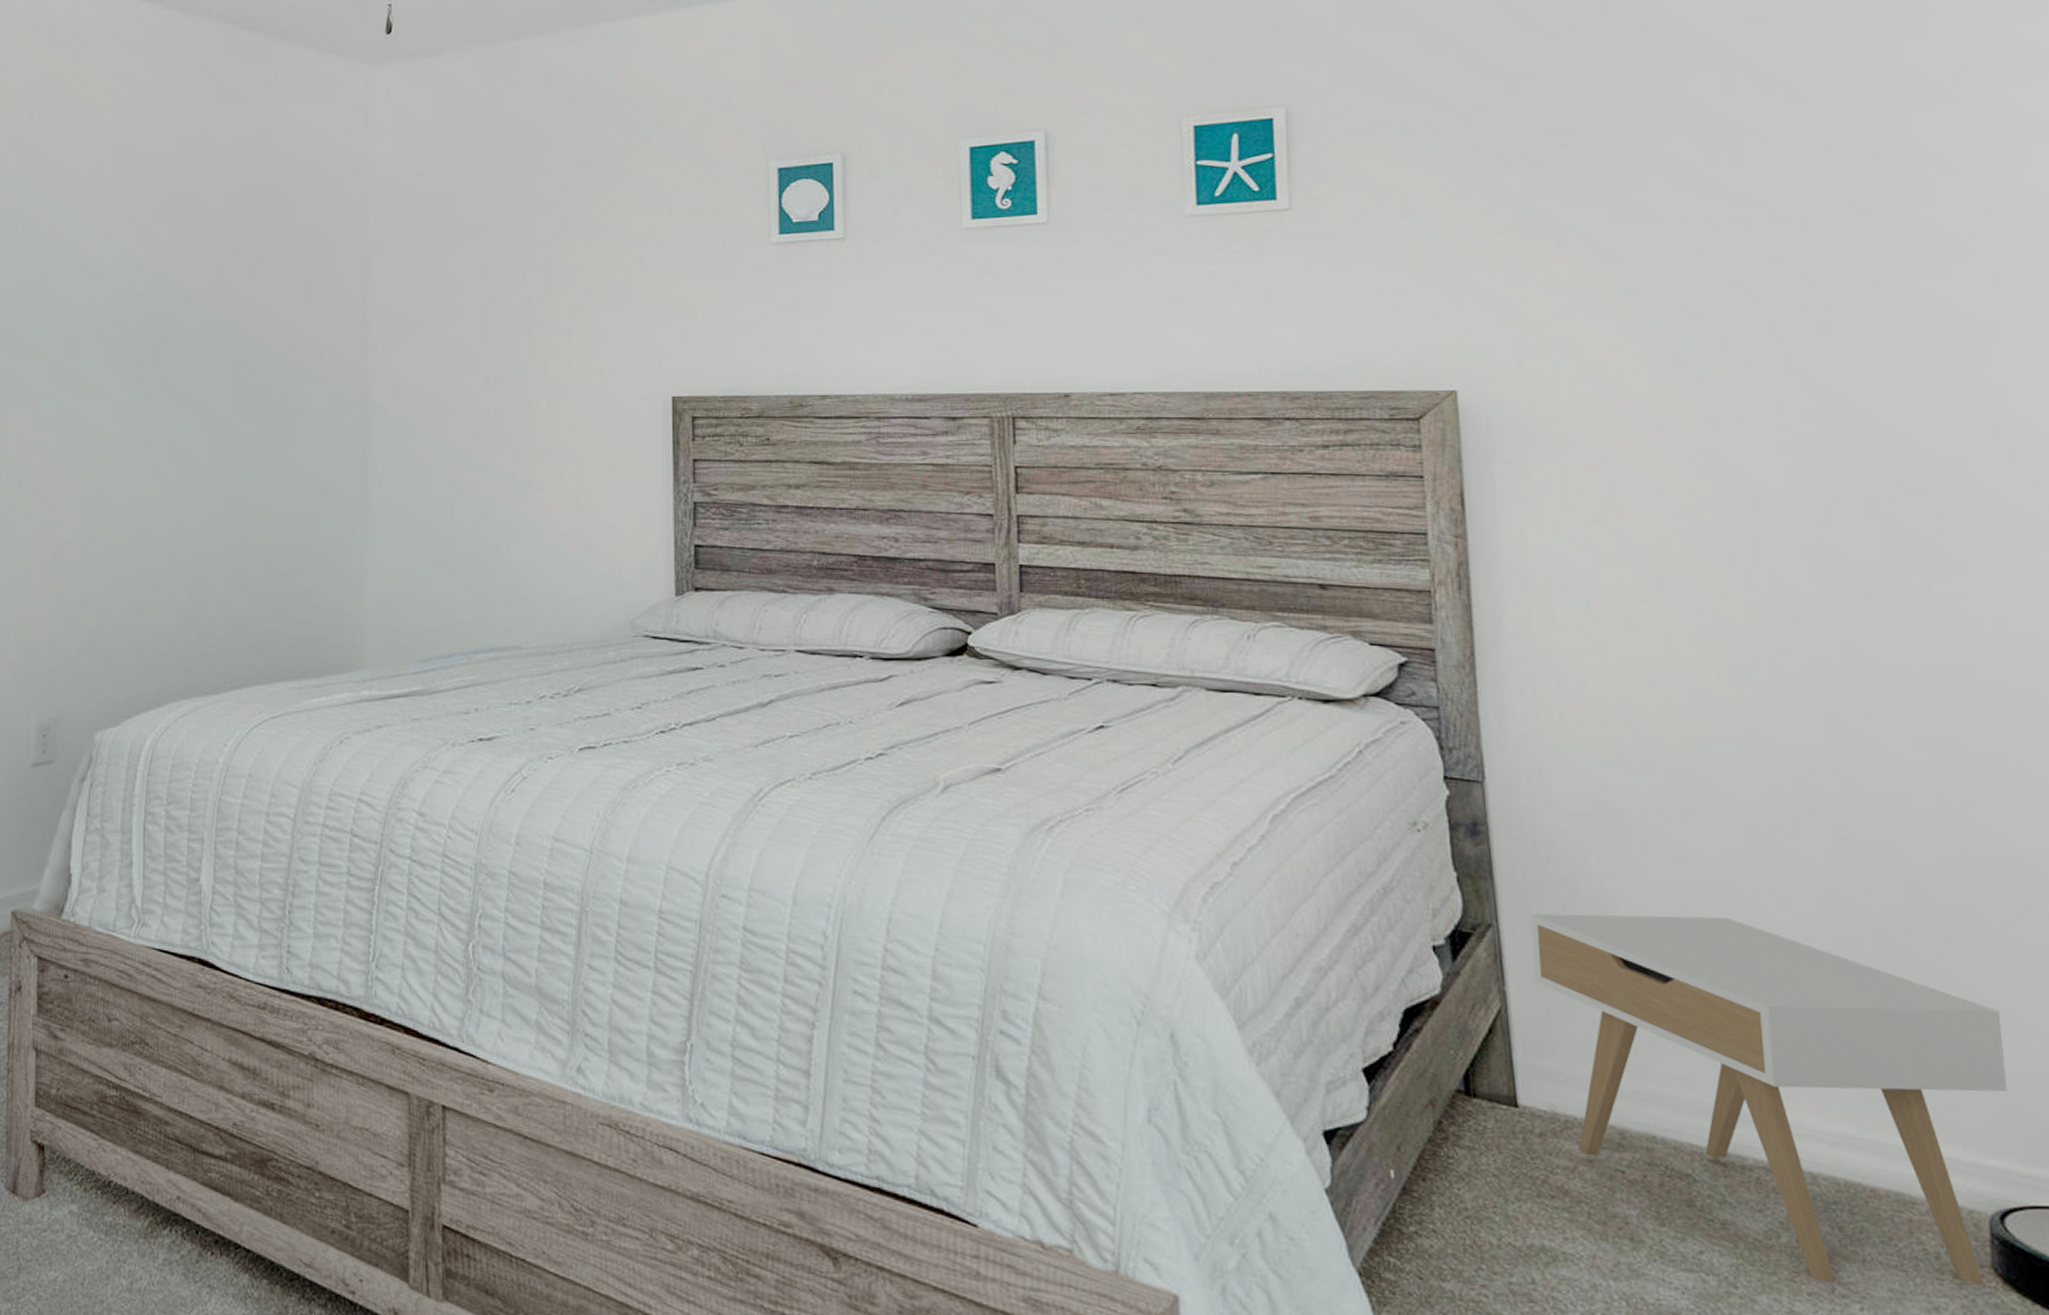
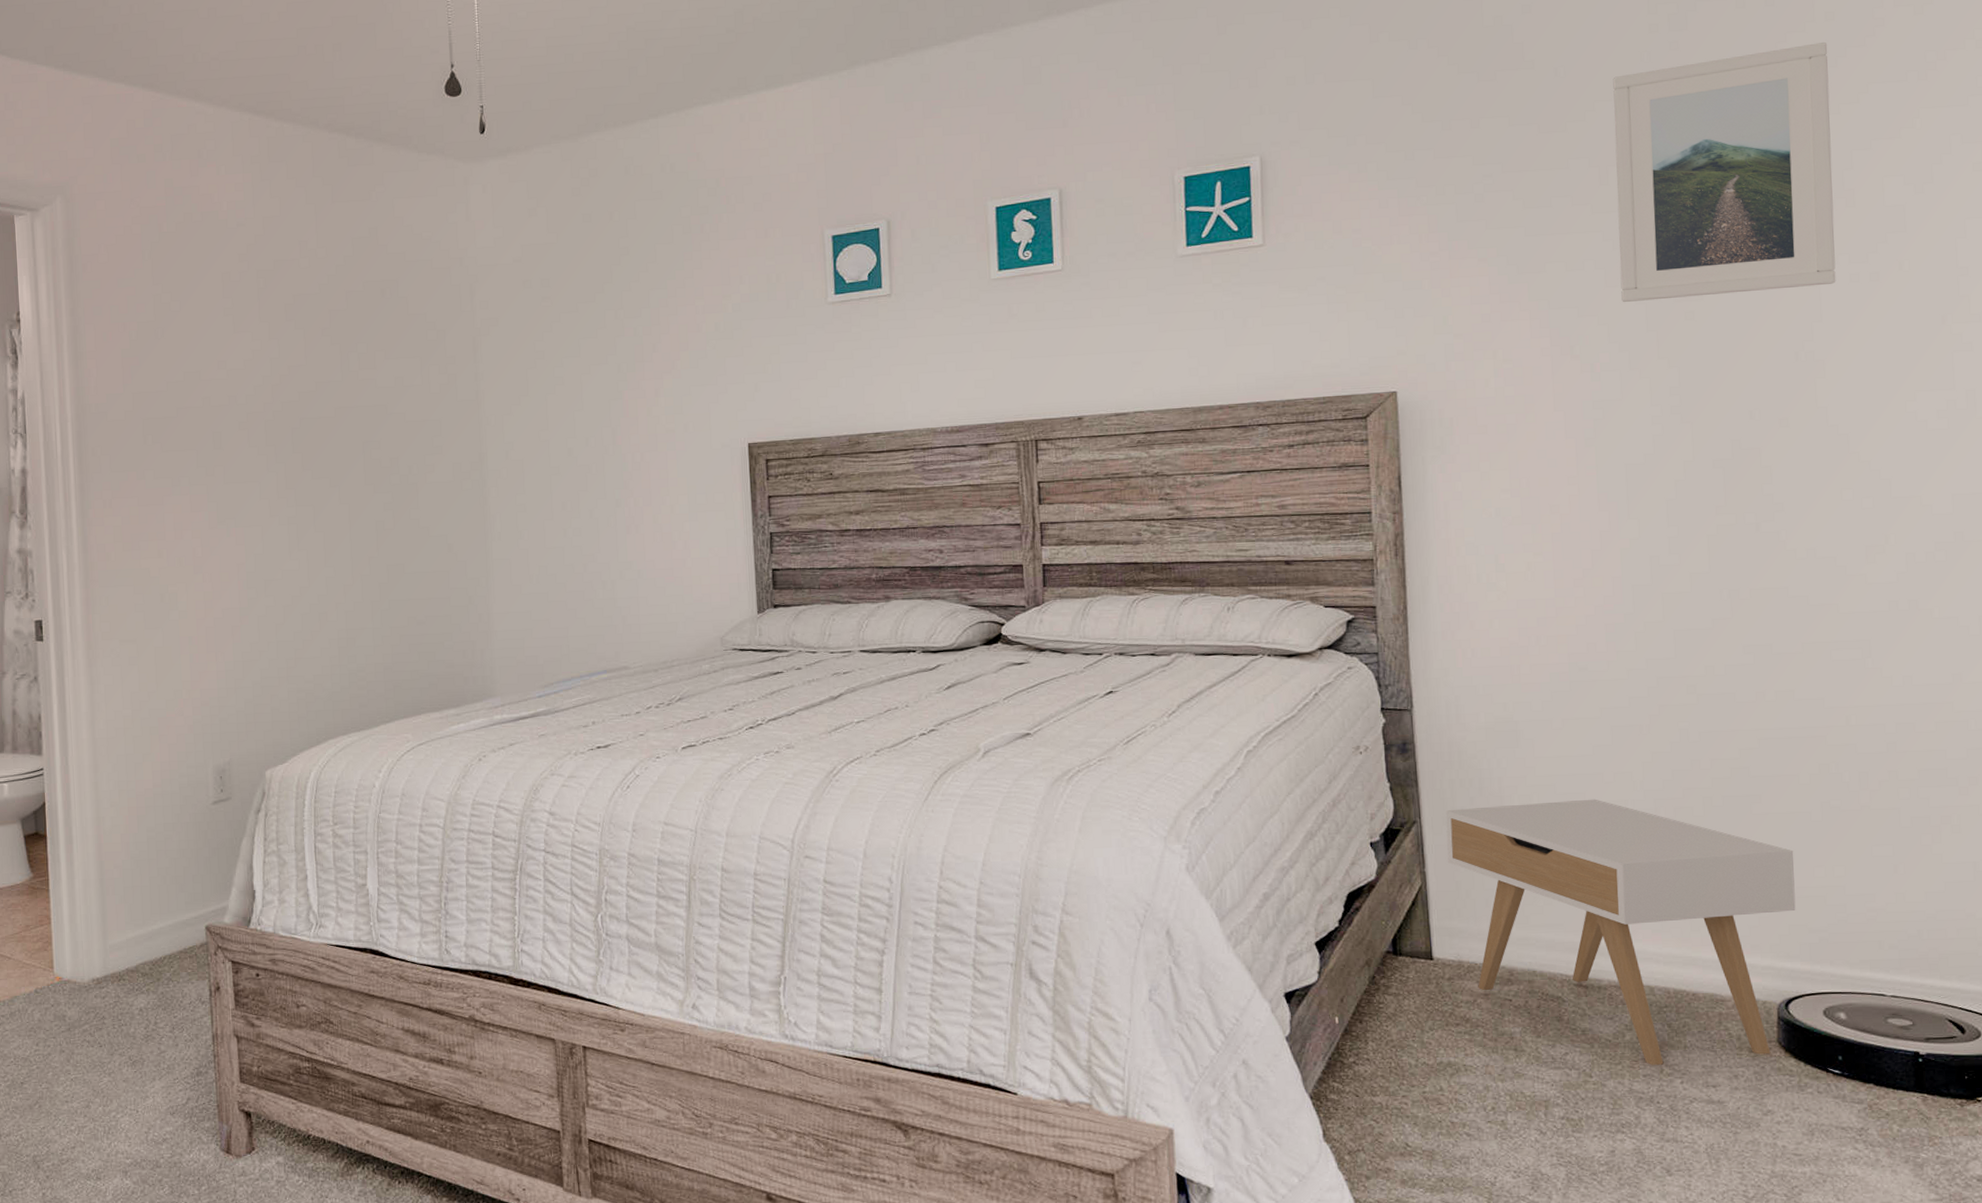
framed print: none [1717,14,2015,304] -> present [1613,42,1836,302]

